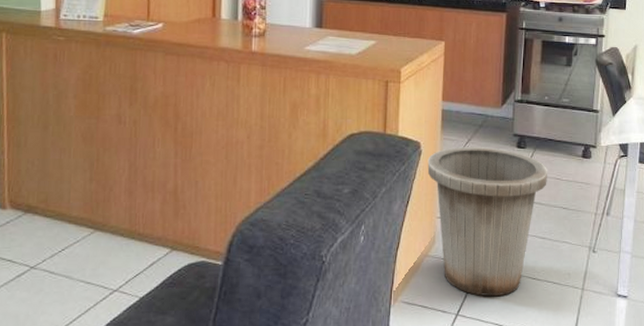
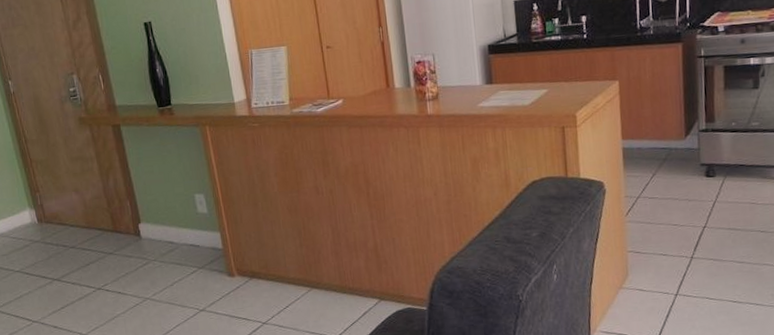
trash can: present [427,147,548,297] -> none [612,179,742,322]

